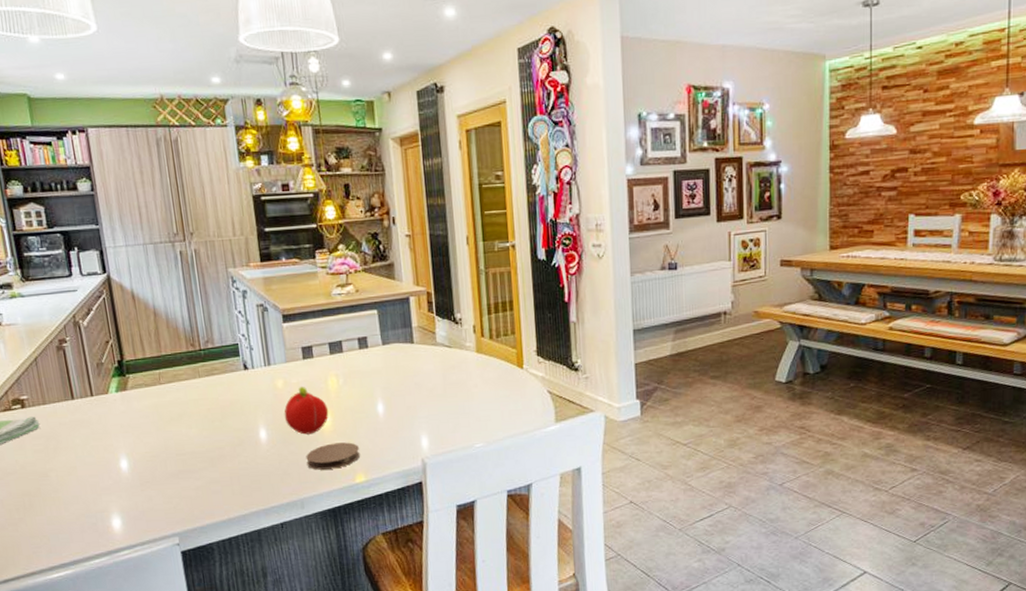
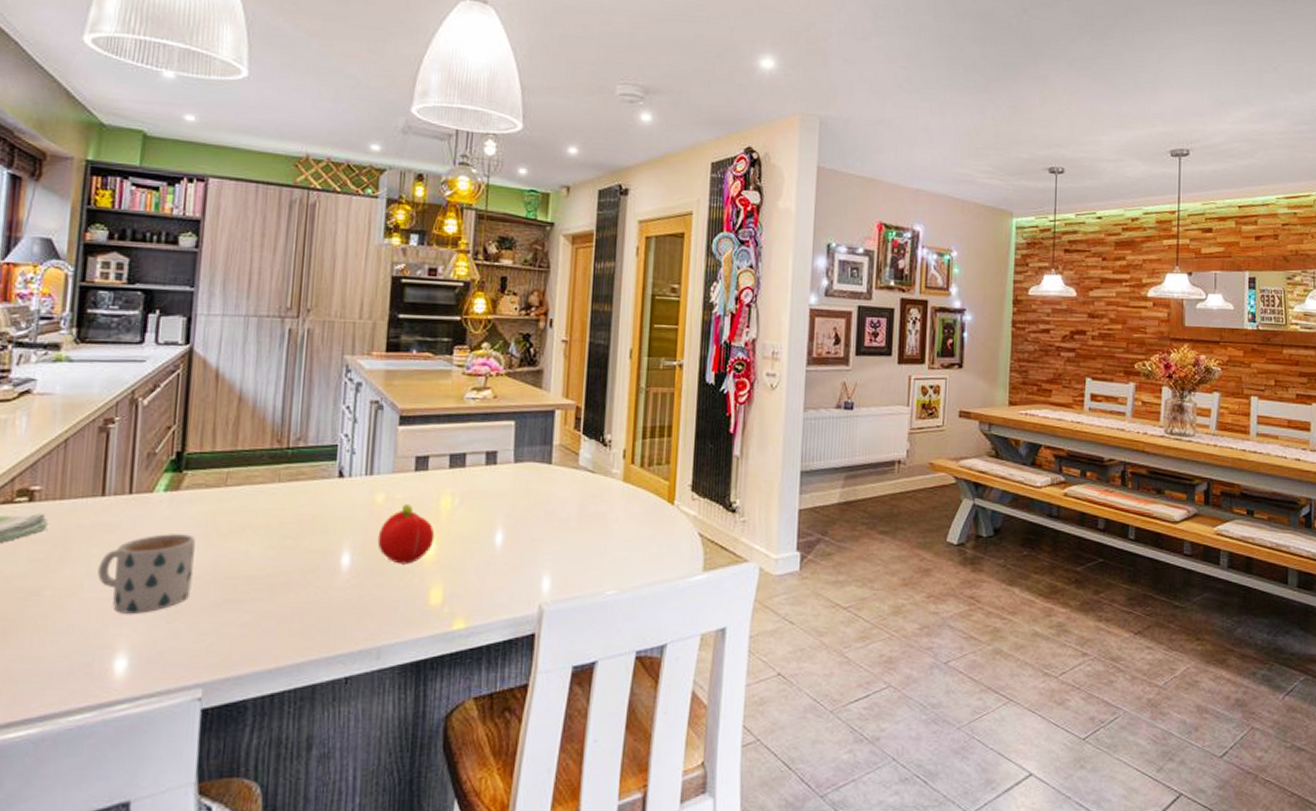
mug: none [83,423,154,486] -> present [97,534,195,614]
coaster: present [306,442,361,470] -> none [394,577,465,610]

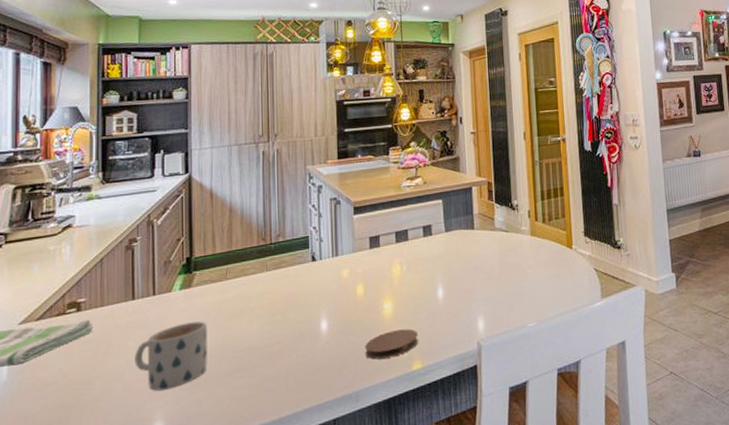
fruit: present [377,503,435,564] -> none [347,274,391,324]
coaster: none [394,577,465,610] -> present [365,329,419,360]

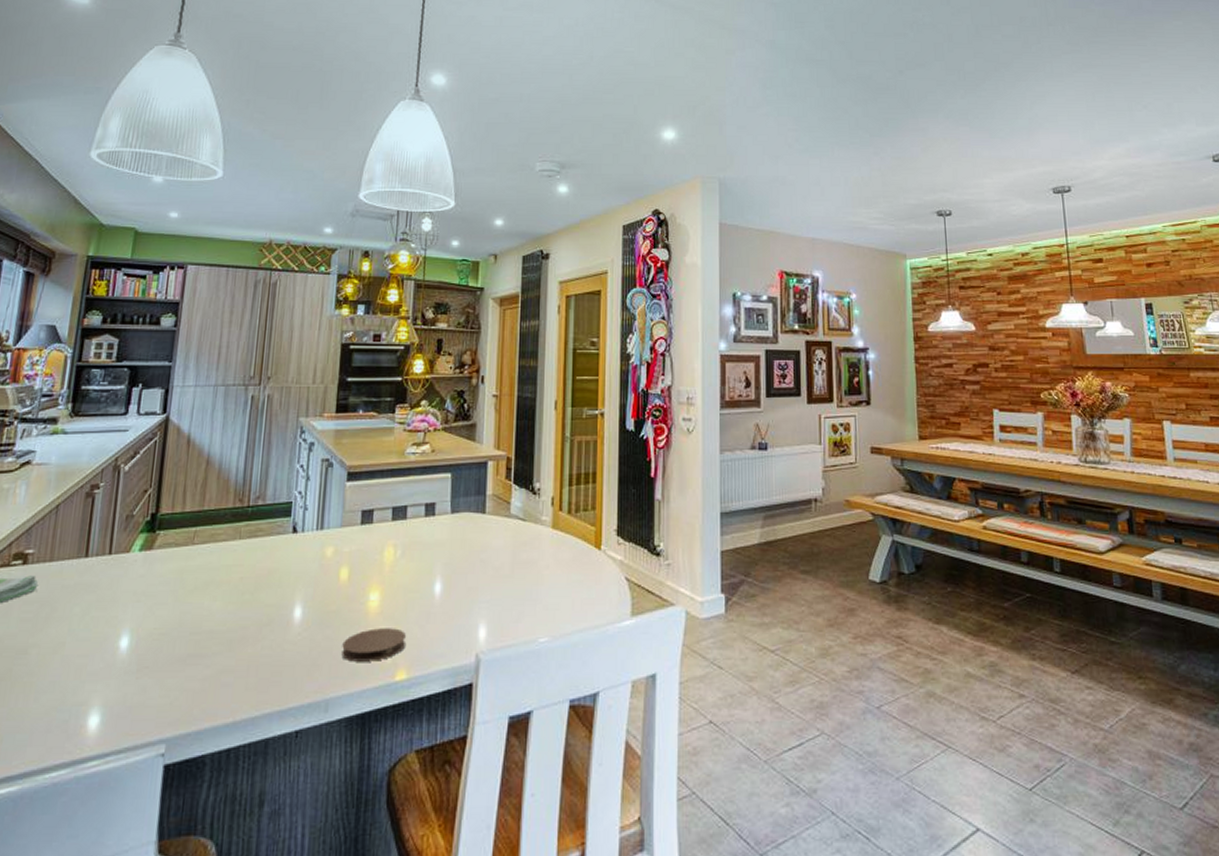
mug: present [135,321,207,391] -> none [78,591,165,670]

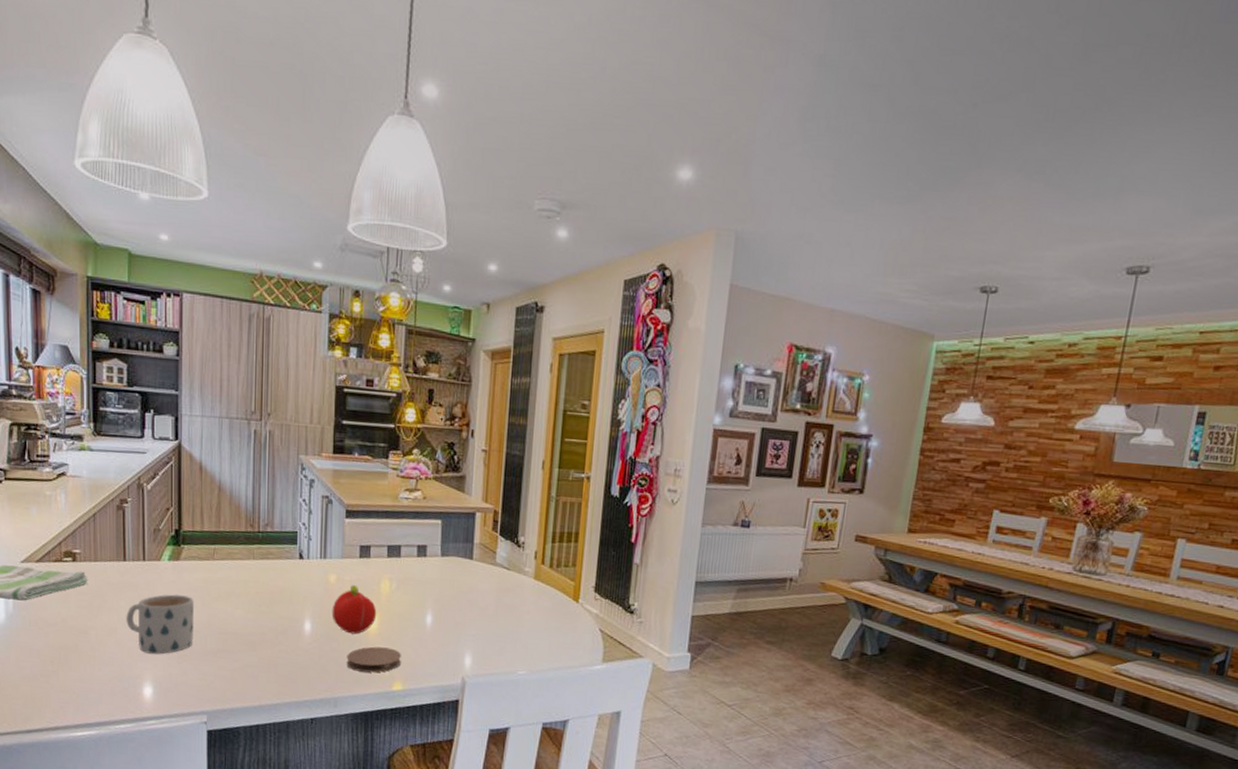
mug: none [78,591,165,670] -> present [126,594,194,654]
fruit: none [326,556,379,616] -> present [331,584,377,634]

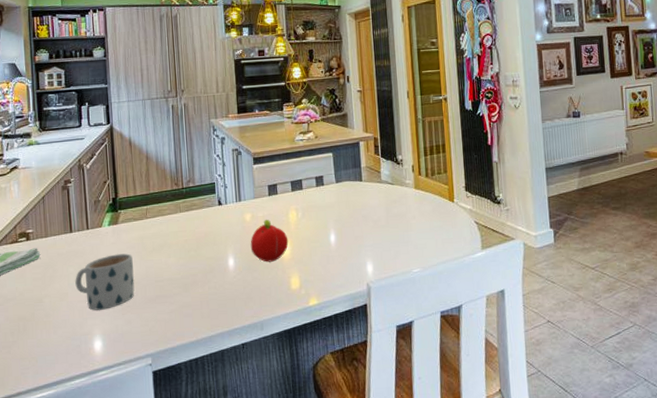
coaster: present [346,646,402,673] -> none [267,269,314,294]

